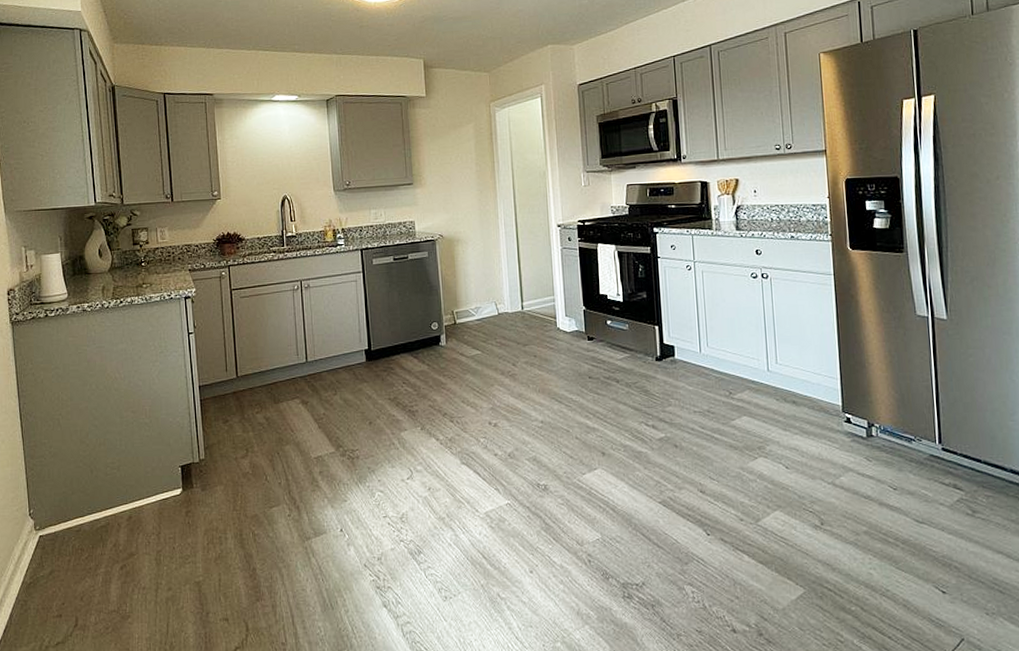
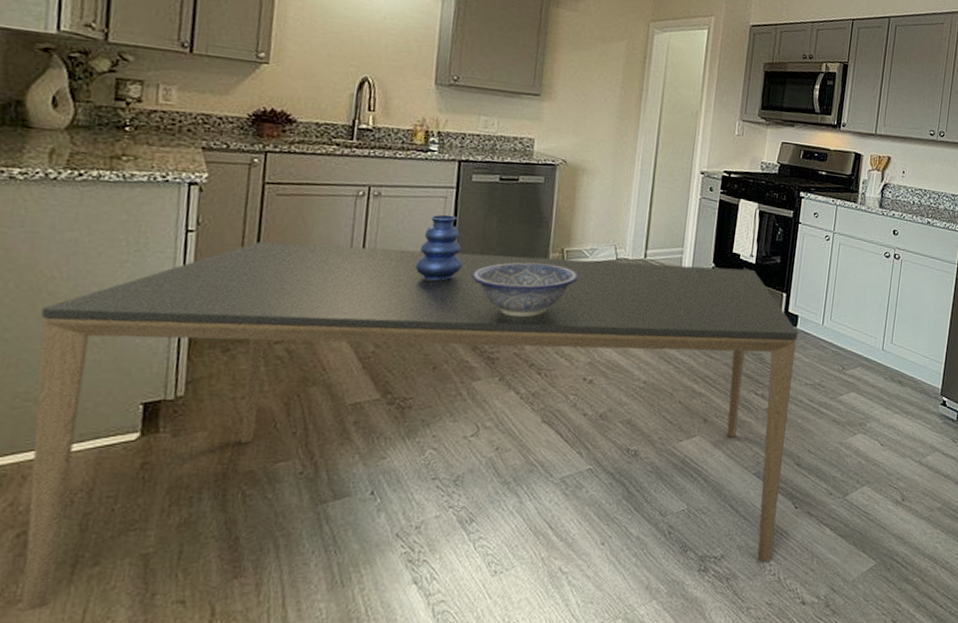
dining table: none [113,308,692,625] -> present [22,242,798,611]
vase: none [343,295,377,351] -> present [414,214,462,281]
decorative bowl: none [385,325,469,374] -> present [471,262,579,318]

